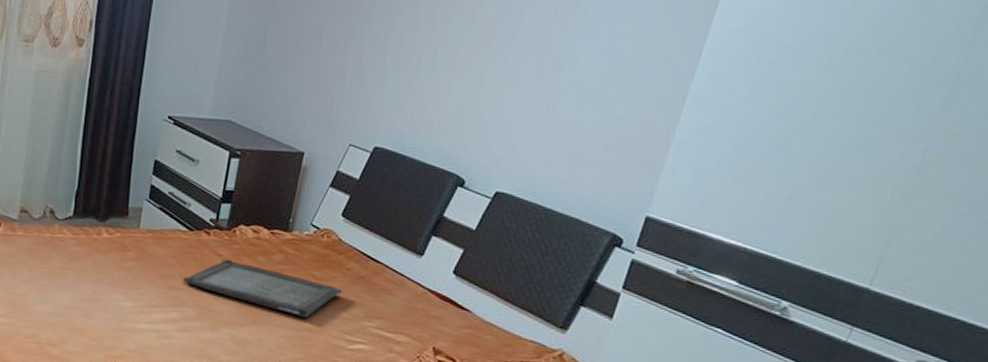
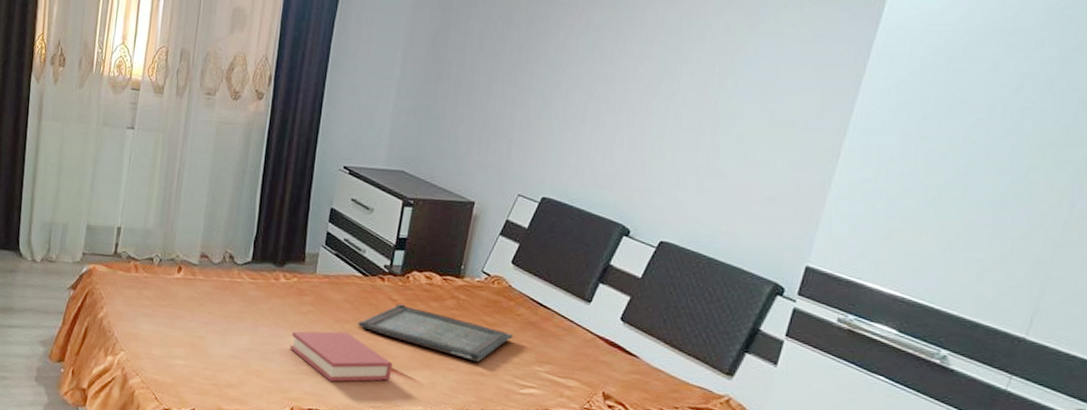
hardback book: none [113,287,219,339] -> present [289,331,393,382]

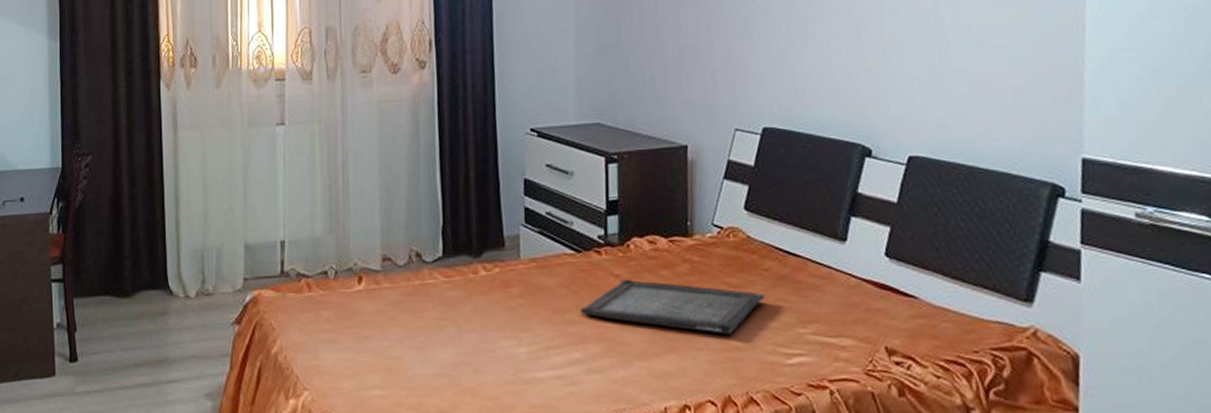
hardback book: present [289,331,393,382] -> none [504,323,631,387]

